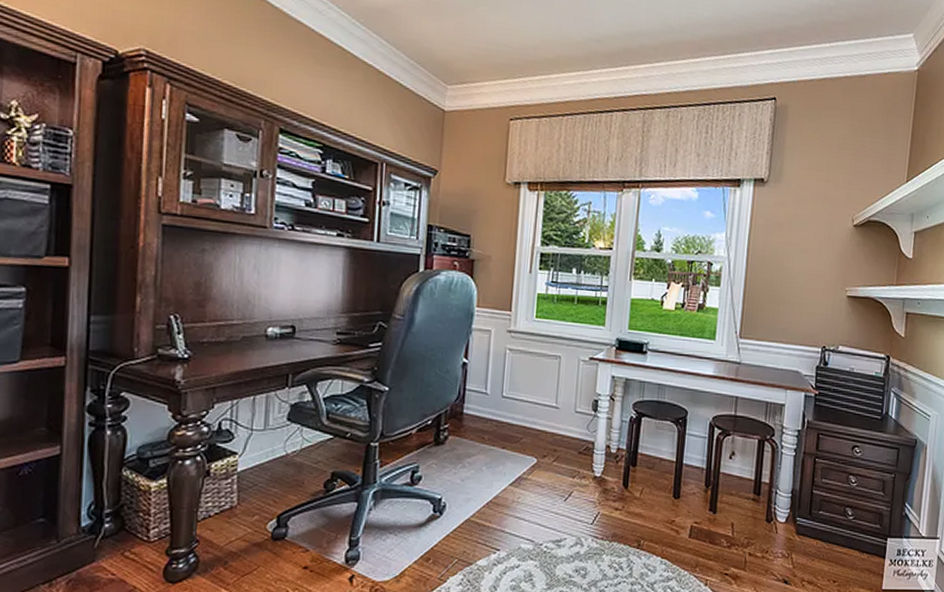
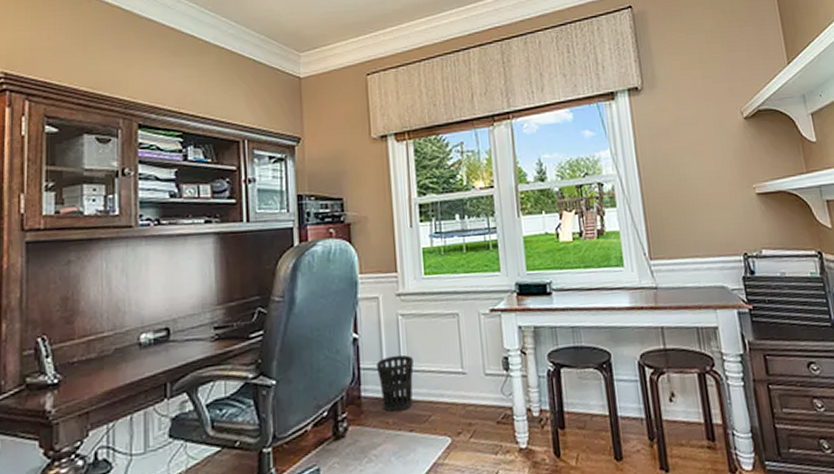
wastebasket: none [480,383,514,431] -> present [377,354,414,413]

